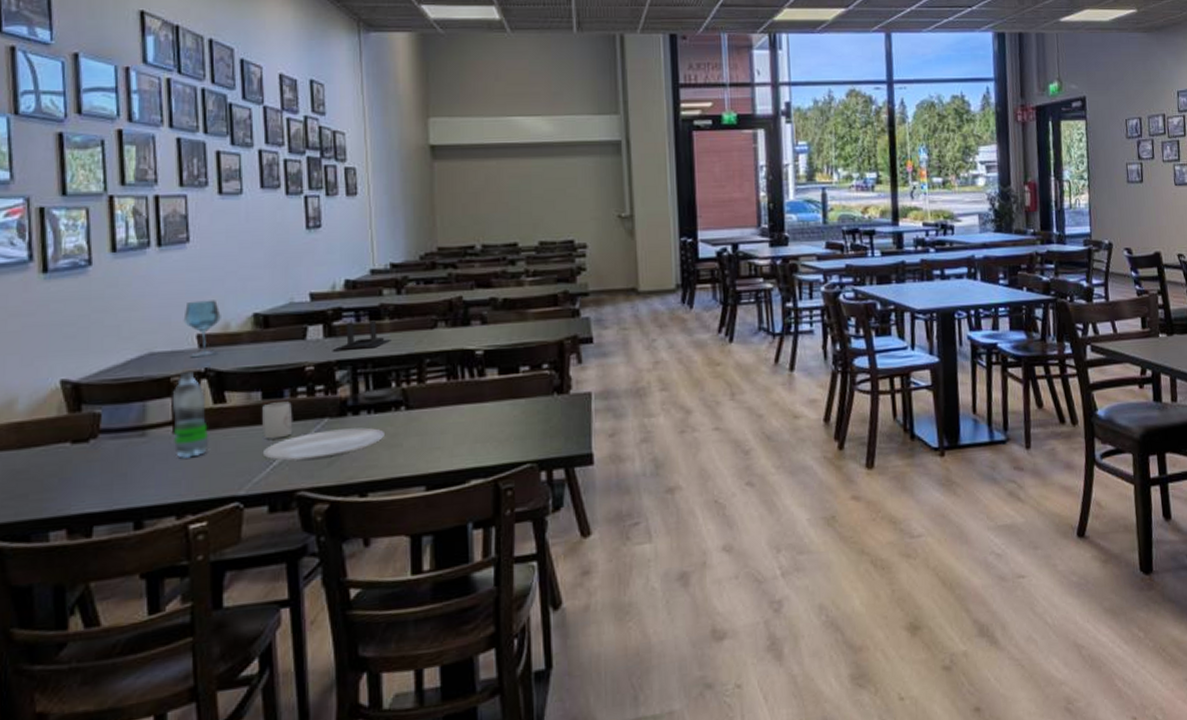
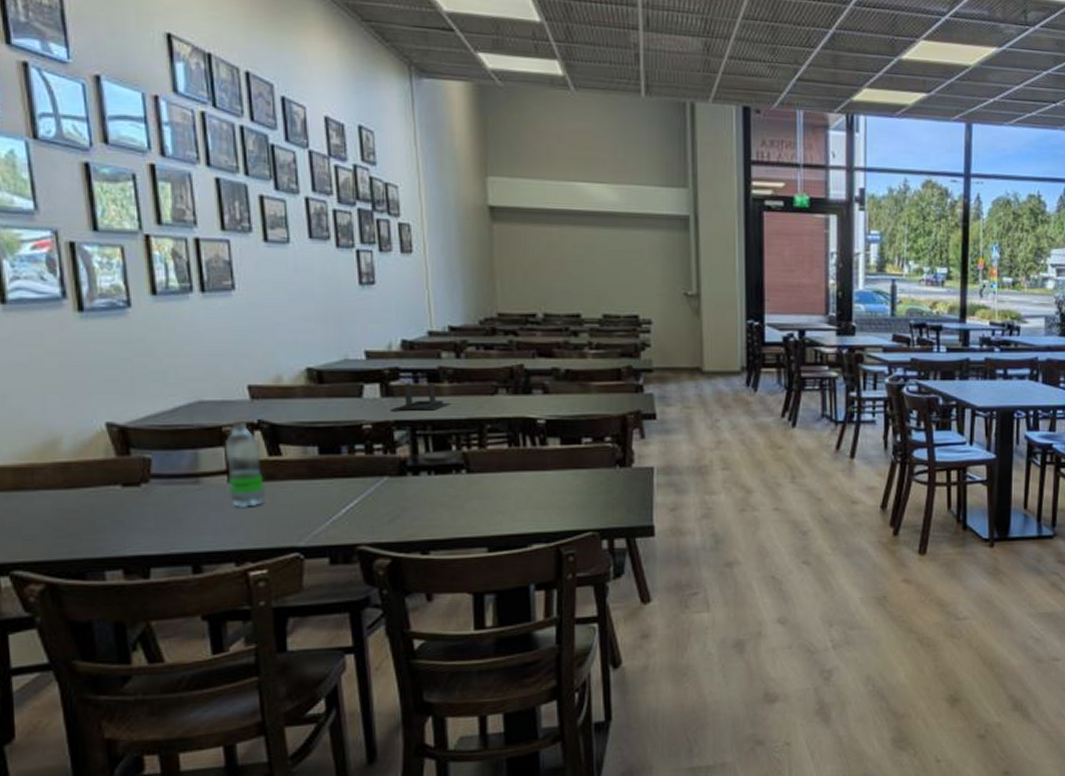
wine glass: present [183,300,221,358] -> none [232,351,272,409]
mug: present [261,401,293,440] -> none [318,458,352,494]
plate: present [262,427,386,461] -> none [321,488,447,517]

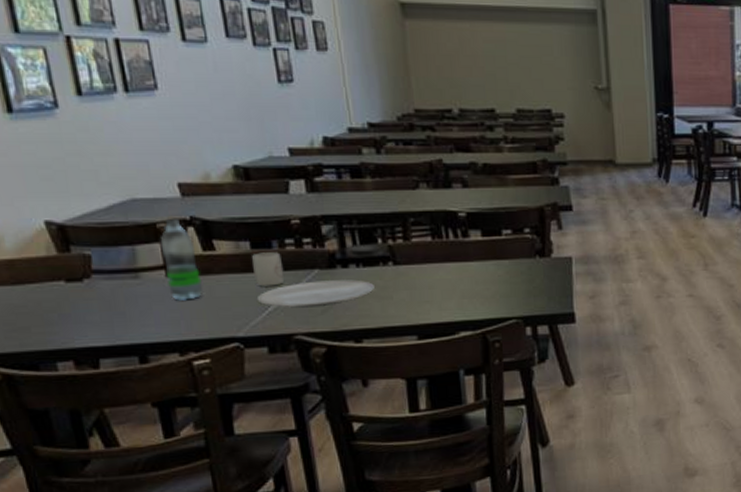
mug: none [318,458,352,494] -> present [251,252,285,287]
plate: none [321,488,447,517] -> present [256,280,376,308]
napkin holder: present [390,383,451,412] -> none [316,178,375,207]

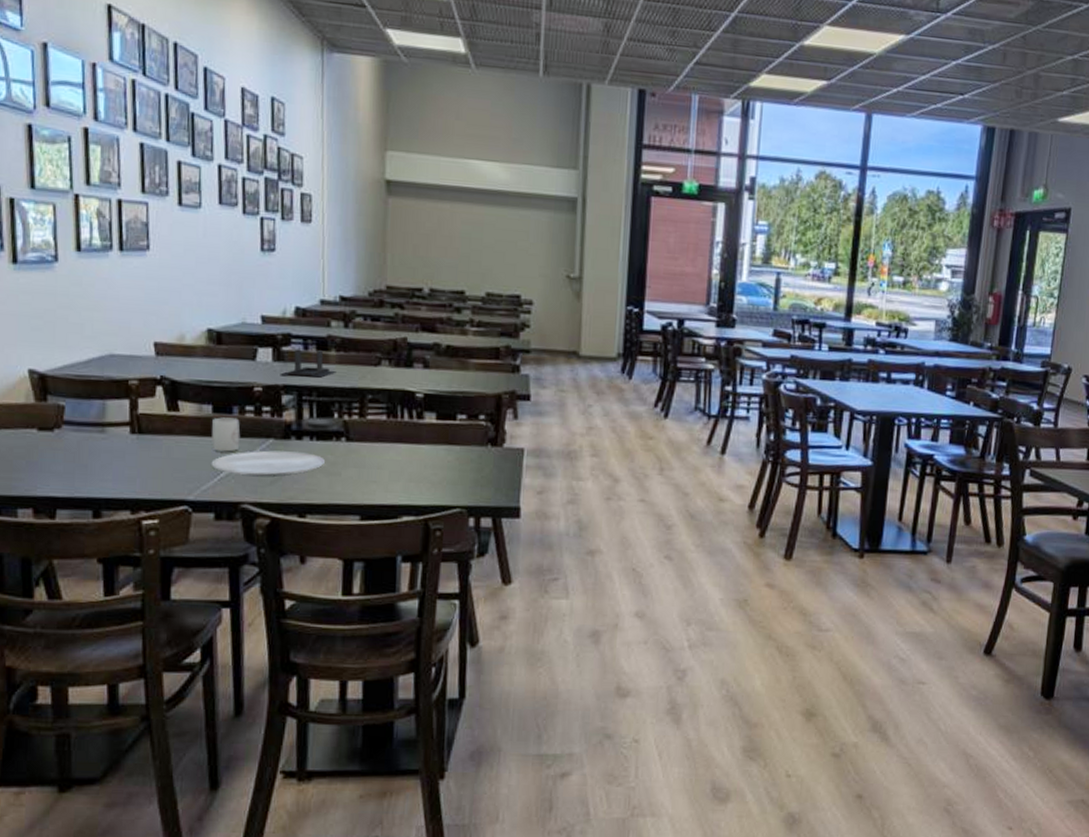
bottle: present [160,218,204,301] -> none [129,375,162,459]
napkin holder: none [316,178,375,207] -> present [280,349,336,379]

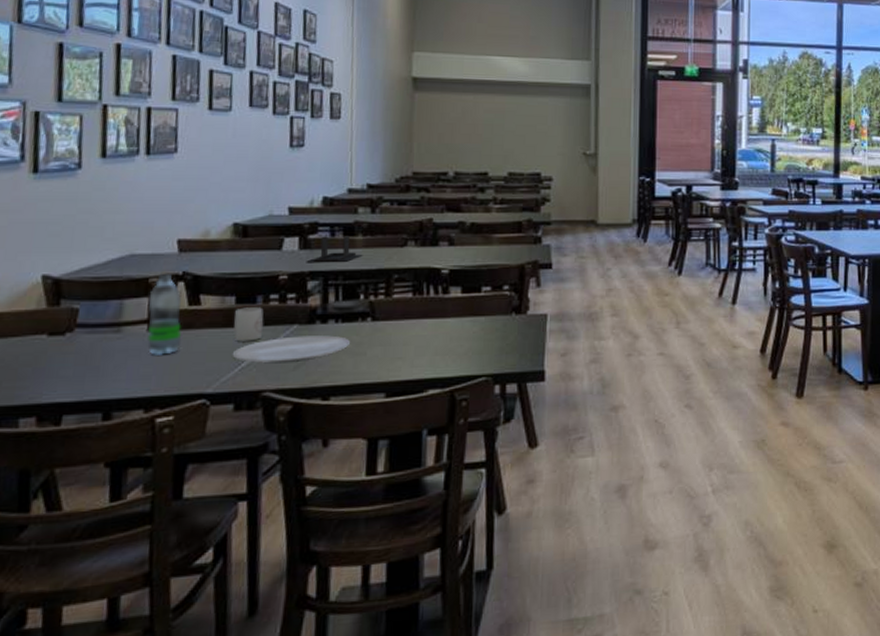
bottle: none [129,375,162,459] -> present [146,273,182,355]

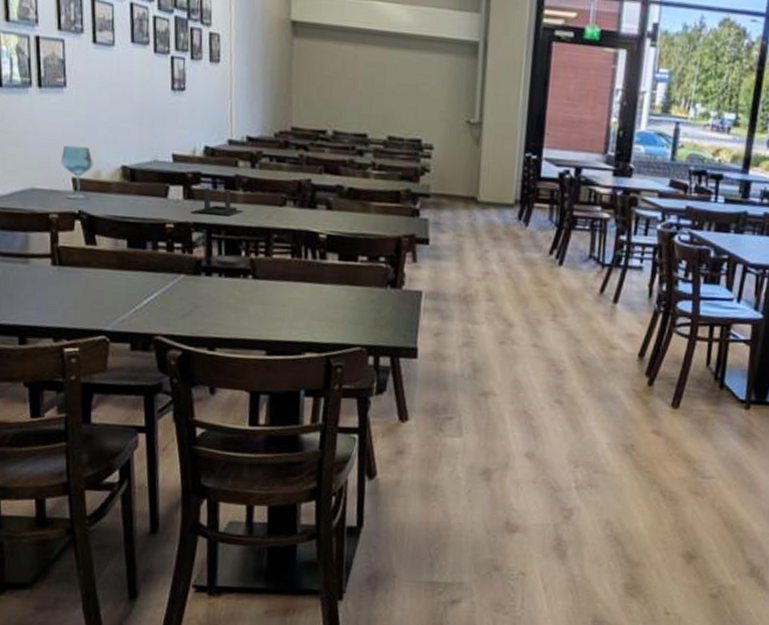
bottle: present [146,273,182,355] -> none [50,210,82,290]
wine glass: none [165,208,202,261] -> present [60,145,93,201]
plate: present [232,335,351,364] -> none [126,285,234,311]
mug: present [233,307,264,342] -> none [126,252,154,286]

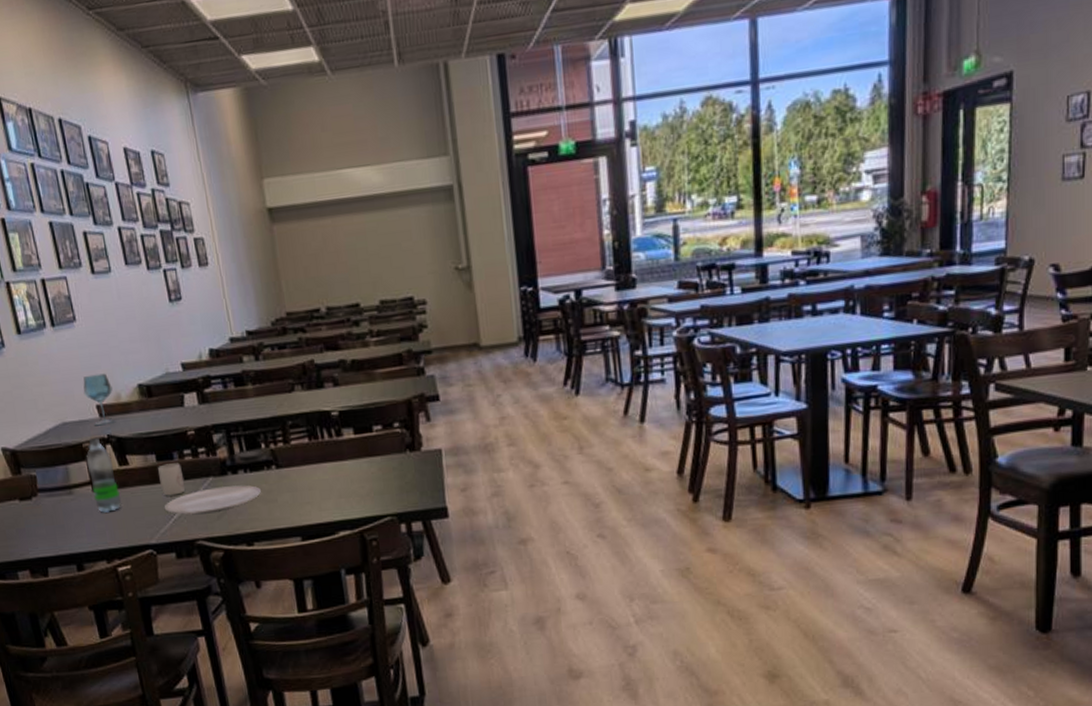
bottle: none [50,210,82,290] -> present [86,437,122,513]
mug: none [126,252,154,286] -> present [157,463,186,496]
plate: none [126,285,234,311] -> present [164,485,262,515]
napkin holder: present [190,187,244,217] -> none [207,386,256,417]

